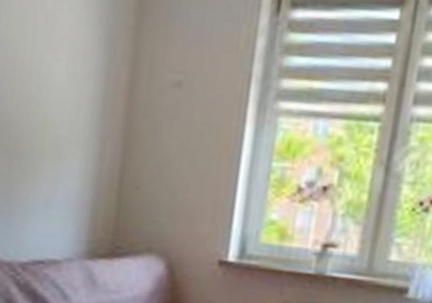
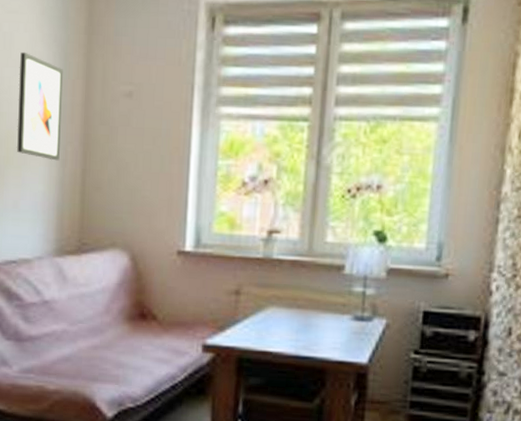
wall art: none [52,33,109,155] -> present [16,51,64,161]

